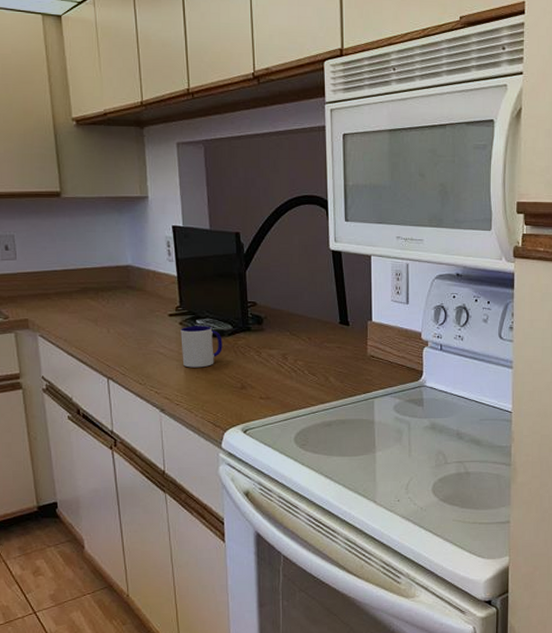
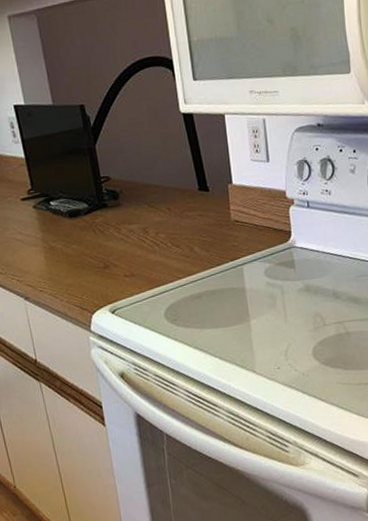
mug: present [180,326,222,368] -> none [35,206,81,252]

